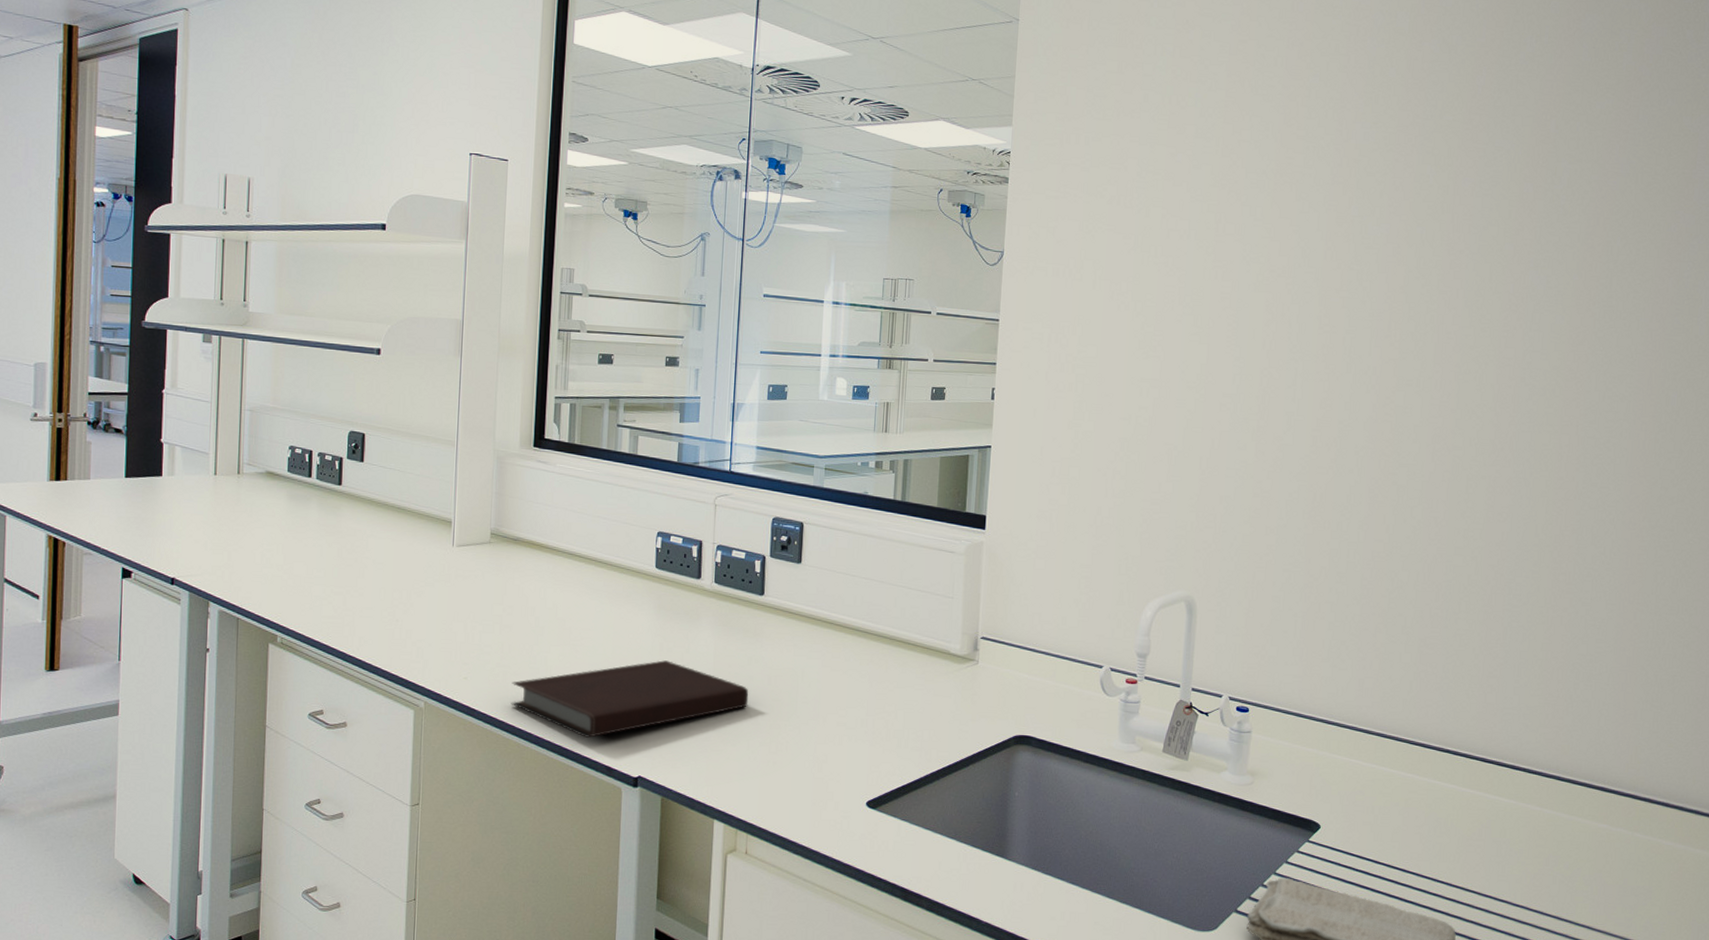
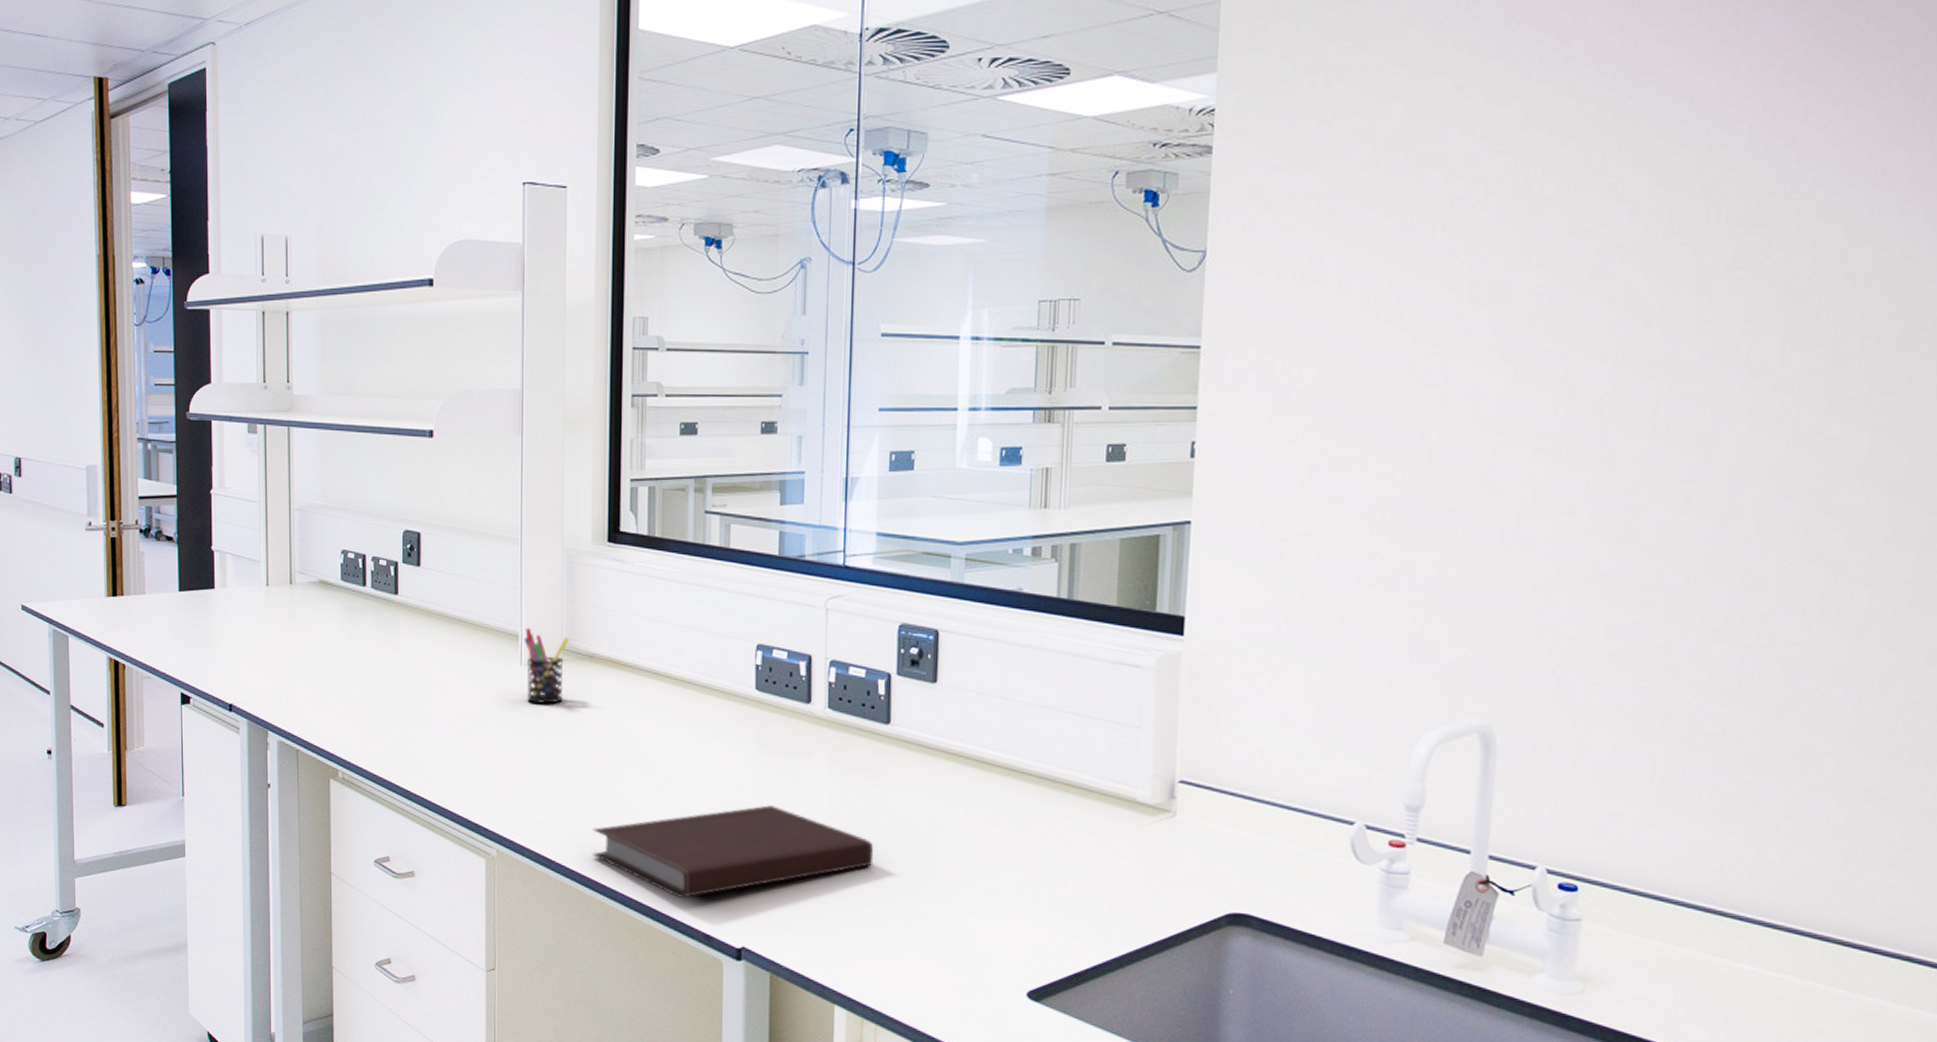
pen holder: none [456,516,497,579] -> present [524,628,570,705]

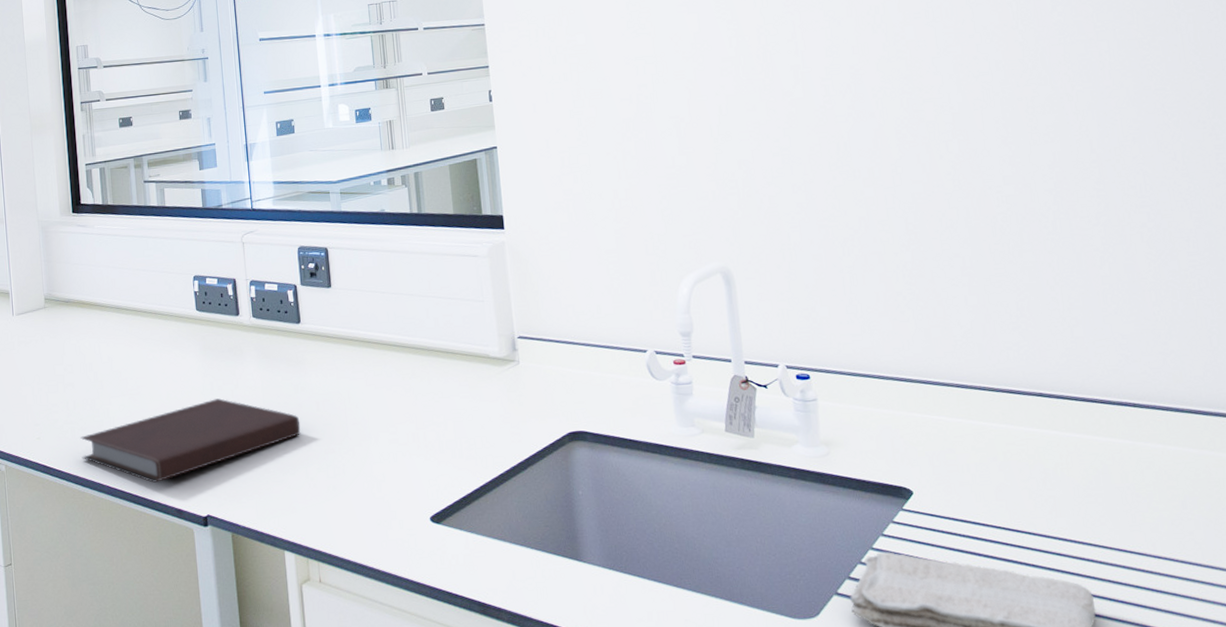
pen holder: present [524,628,570,705] -> none [13,286,49,344]

